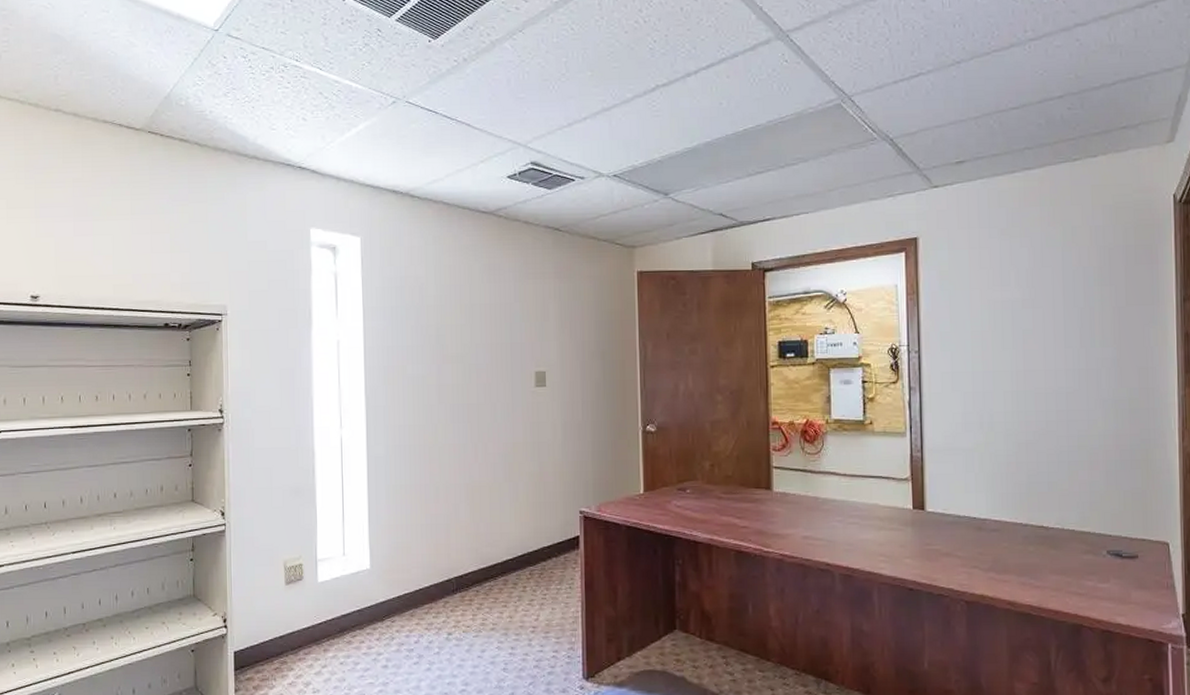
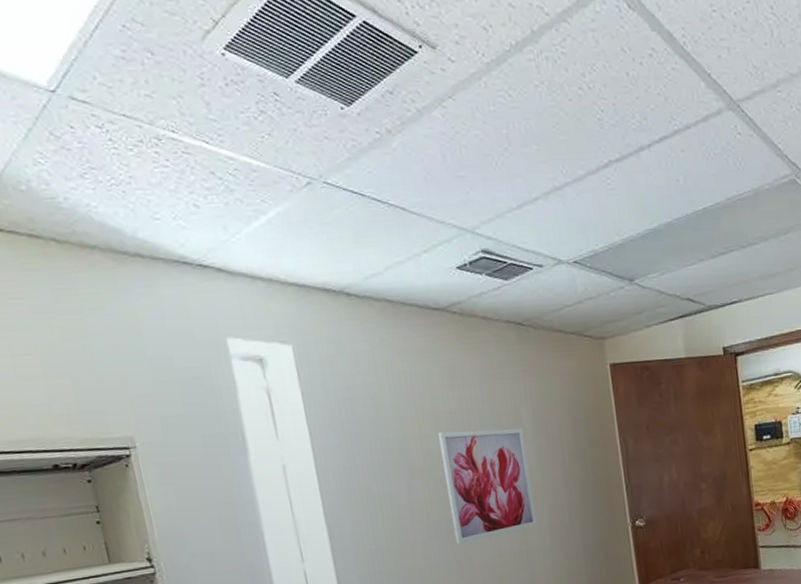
wall art: none [471,322,552,429] -> present [437,428,538,545]

